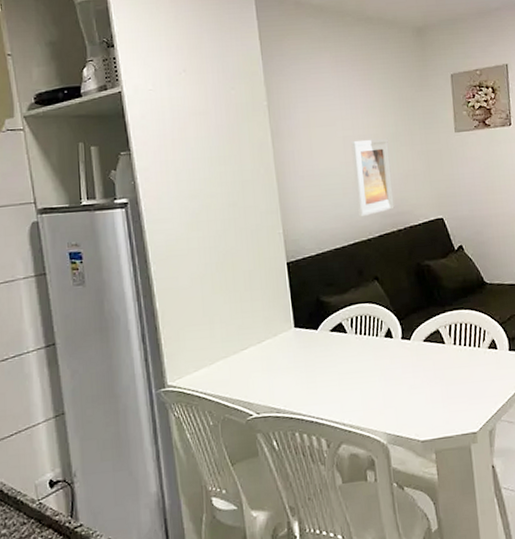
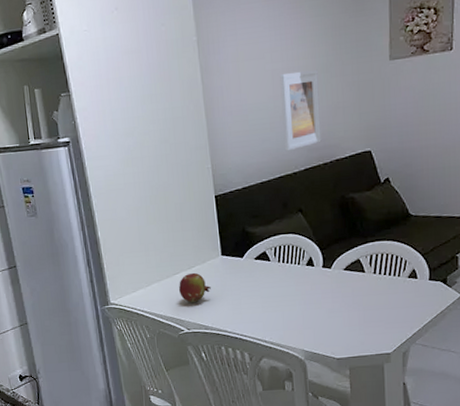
fruit: none [246,347,284,382] -> present [178,272,212,303]

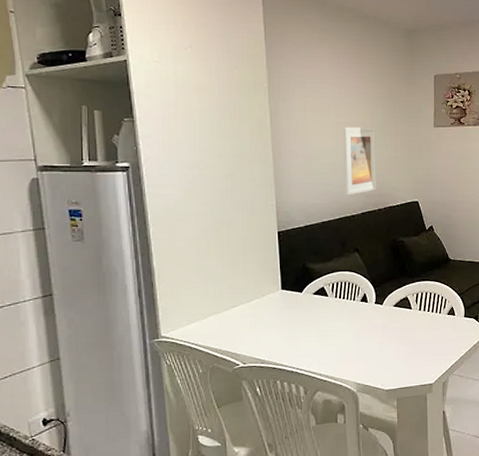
fruit: present [178,272,212,303] -> none [236,305,270,336]

